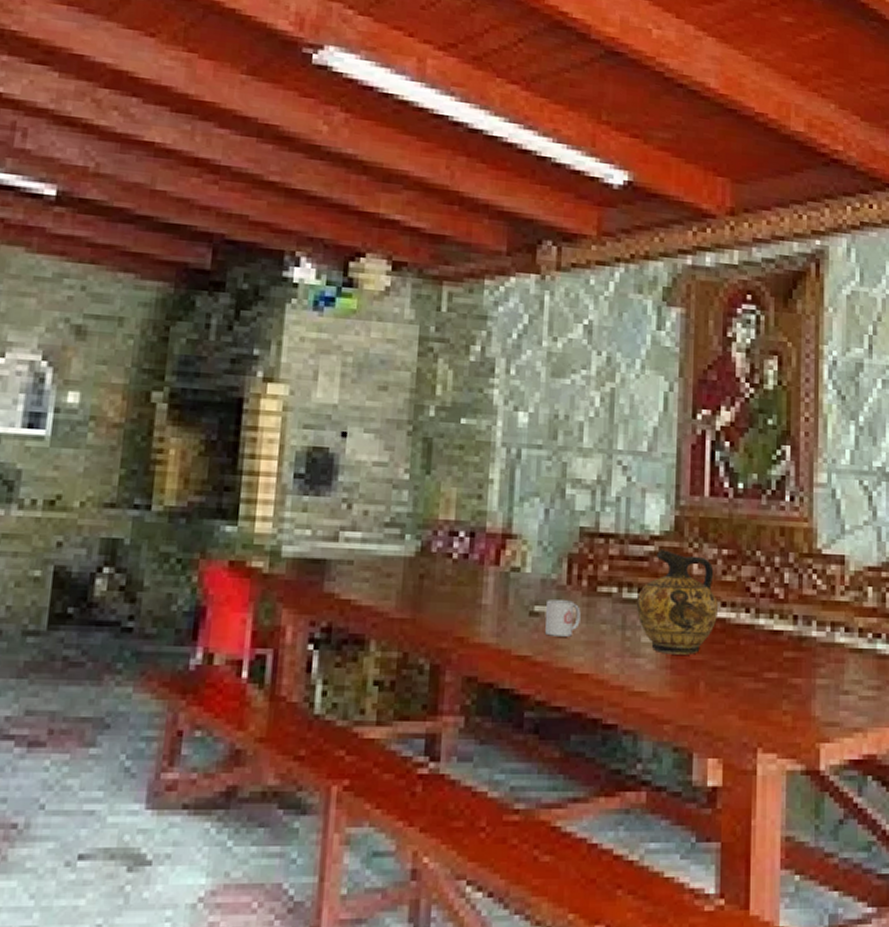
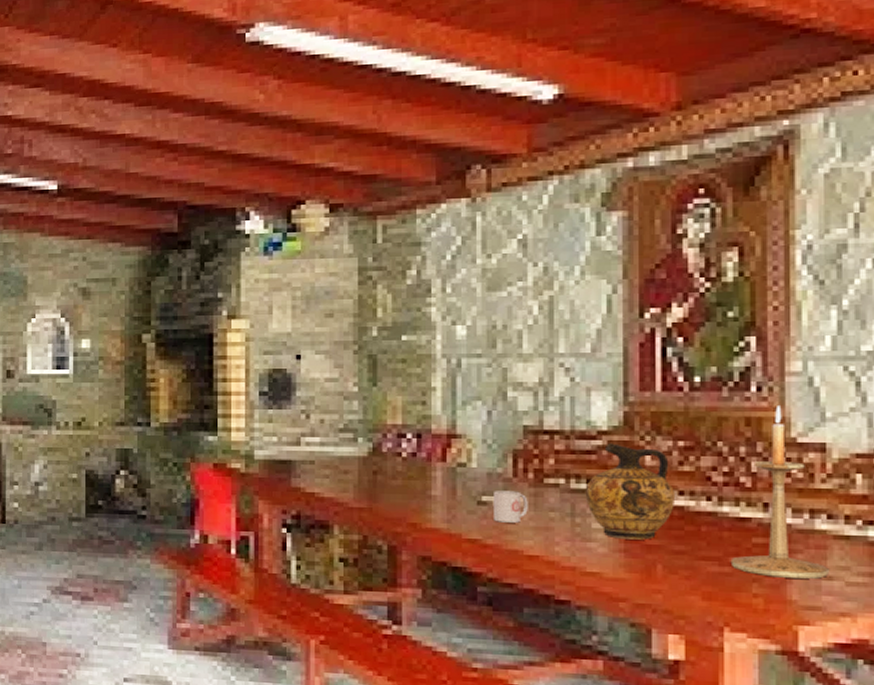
candlestick: none [764,516,847,694] -> present [730,406,831,579]

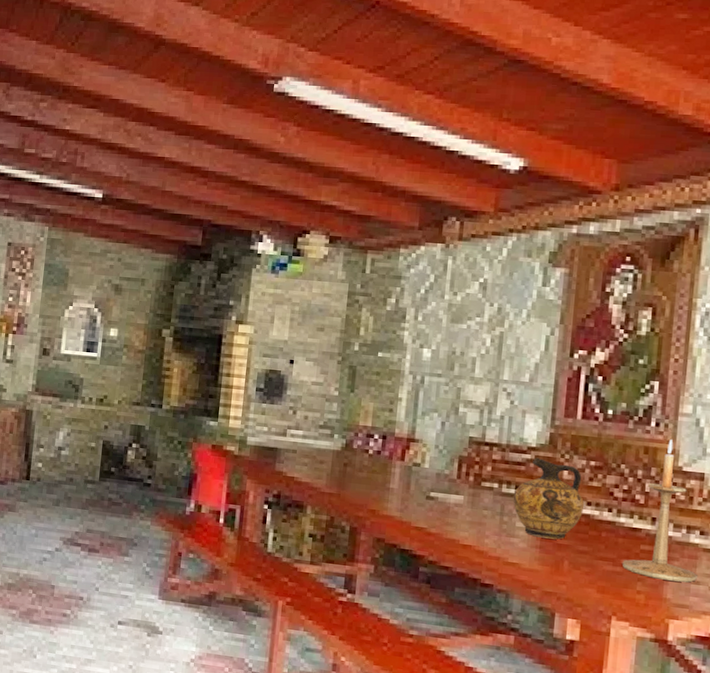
mug: present [494,491,528,523] -> none [438,488,467,517]

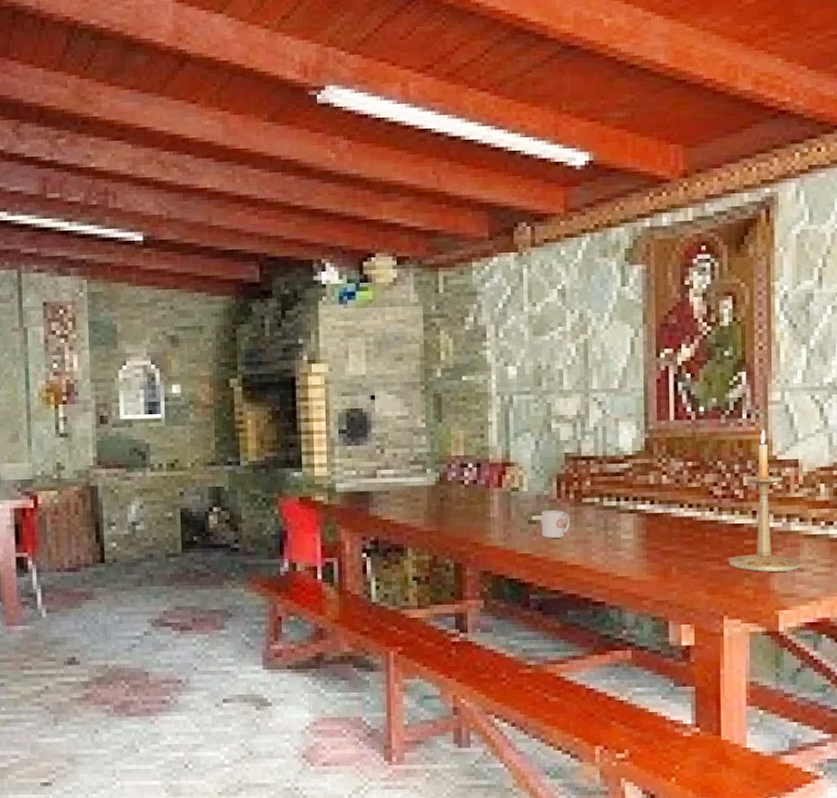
mug: none [438,488,467,517] -> present [542,510,570,538]
ceramic jug: present [513,458,585,540] -> none [615,466,686,547]

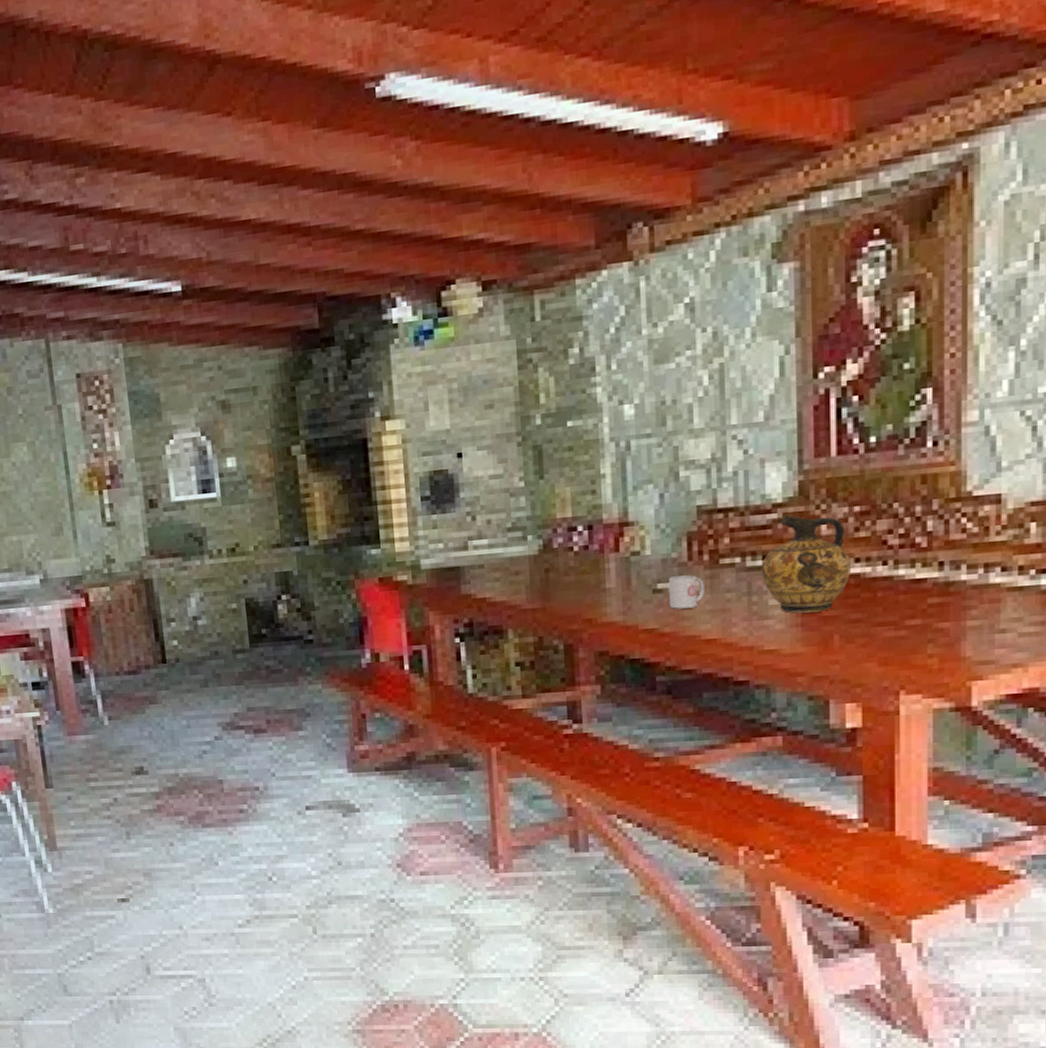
ceramic jug: none [615,466,686,547] -> present [761,515,852,614]
candlestick: present [728,430,802,572] -> none [906,459,1004,636]

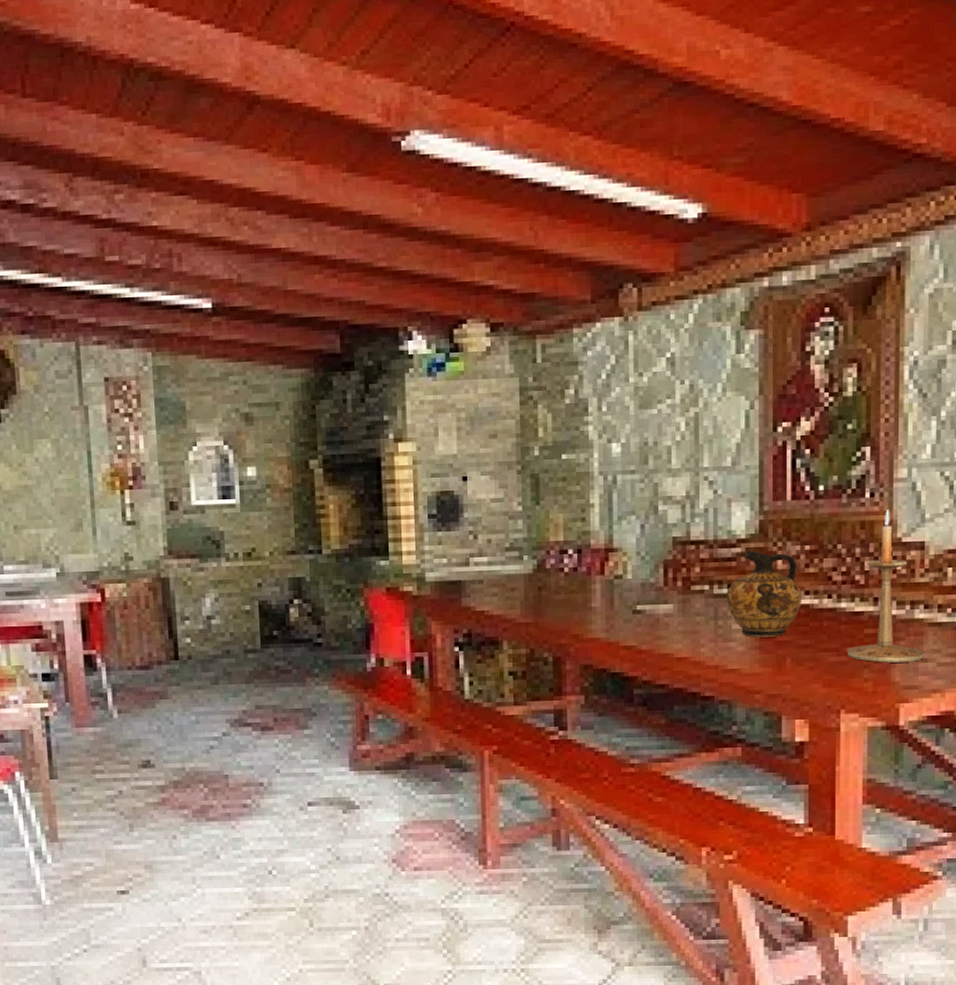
mug: present [669,575,704,609] -> none [647,599,677,629]
candlestick: none [906,459,1004,636] -> present [846,510,926,663]

